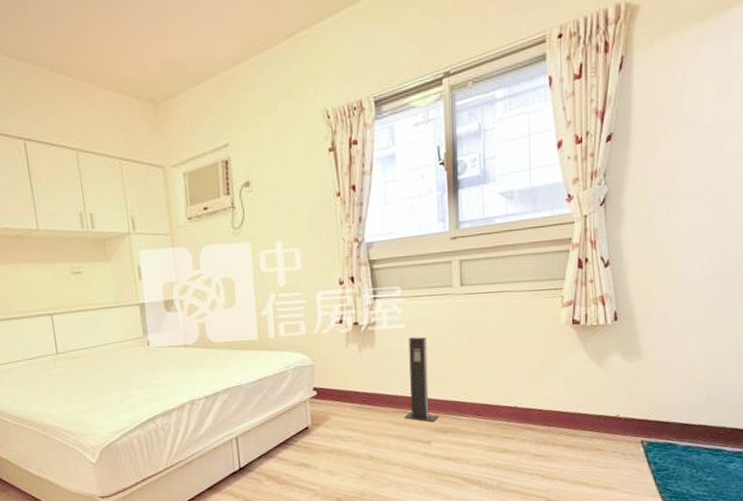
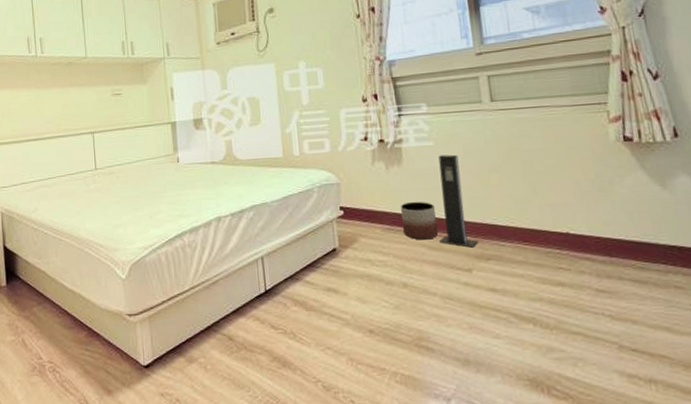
planter: none [370,381,404,417] -> present [400,201,439,240]

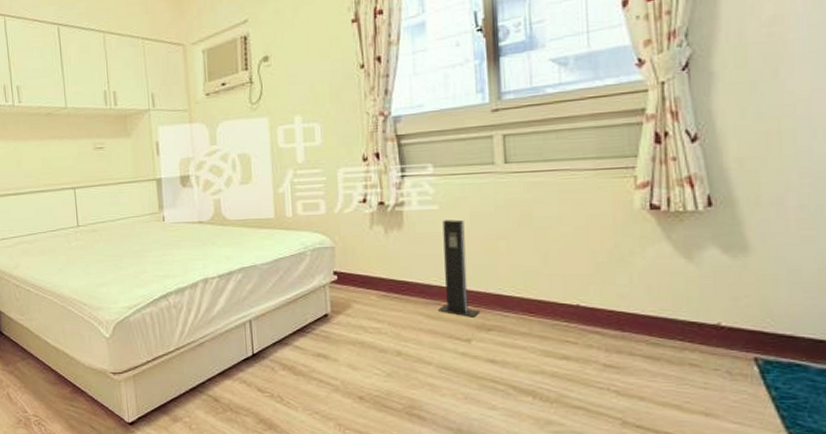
planter: present [400,201,439,240] -> none [398,267,438,308]

